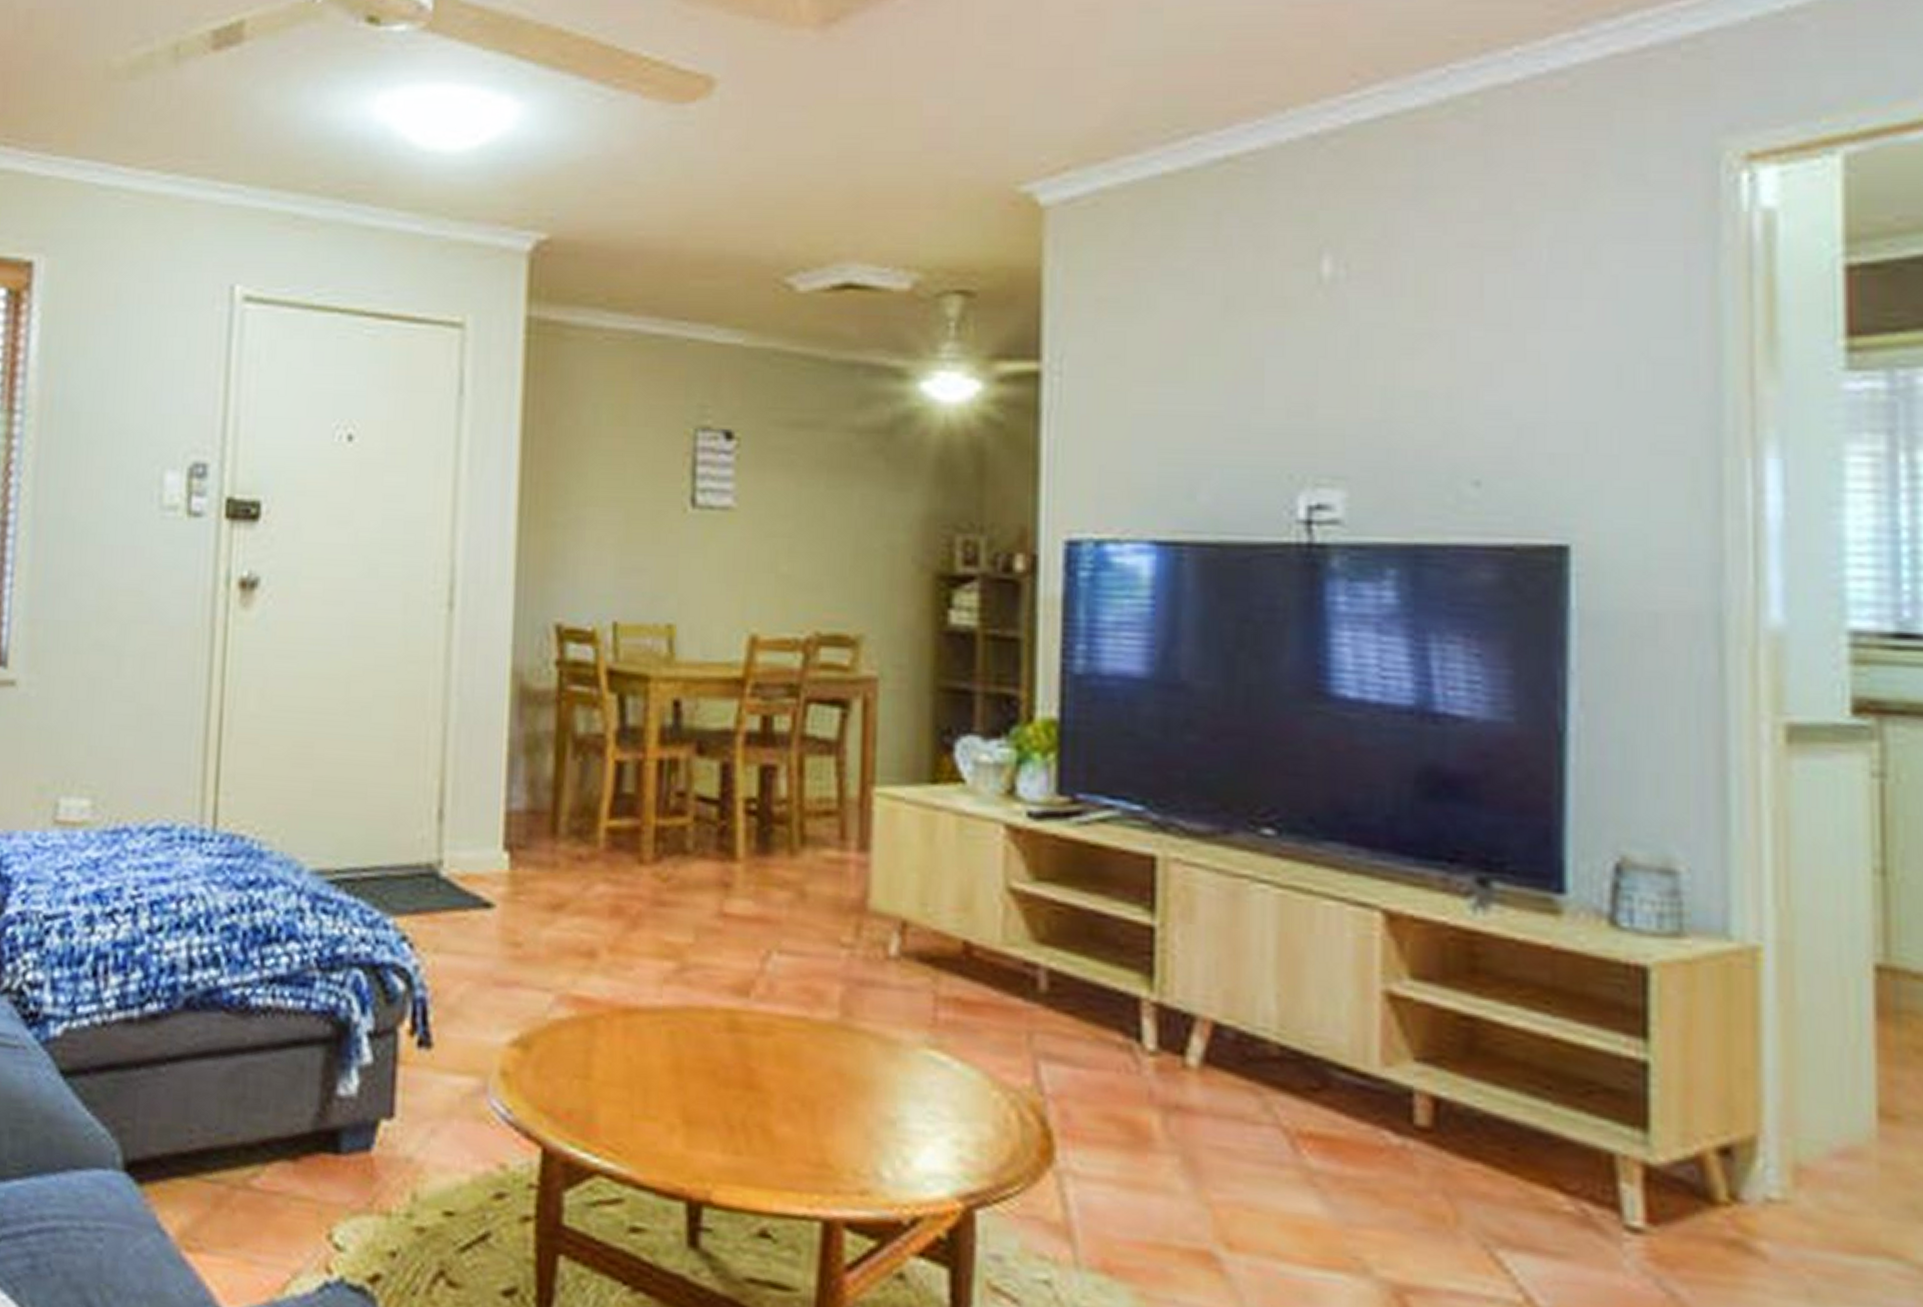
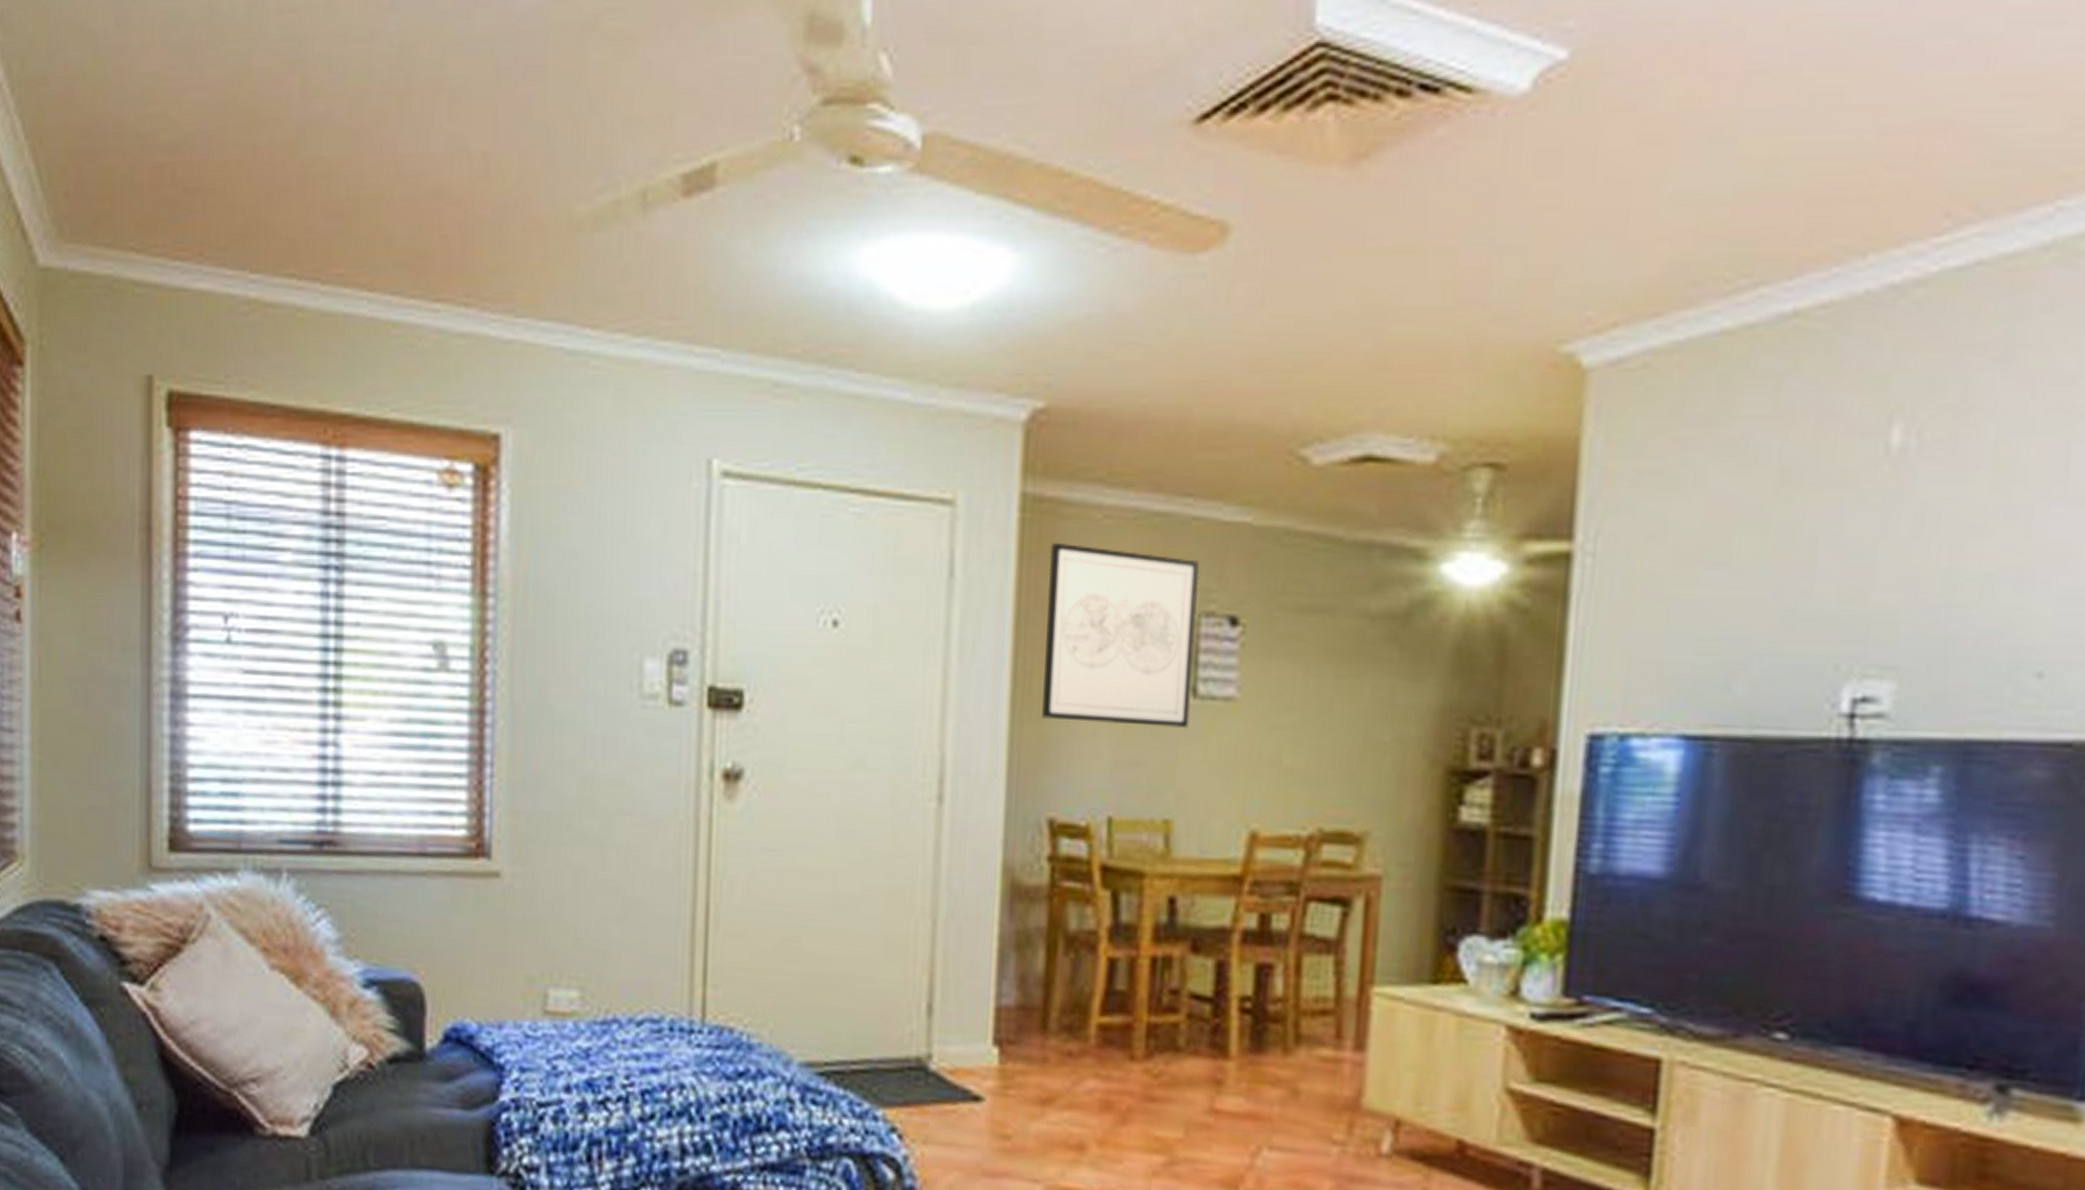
wall art: none [548,362,696,537] -> present [1042,542,1200,729]

